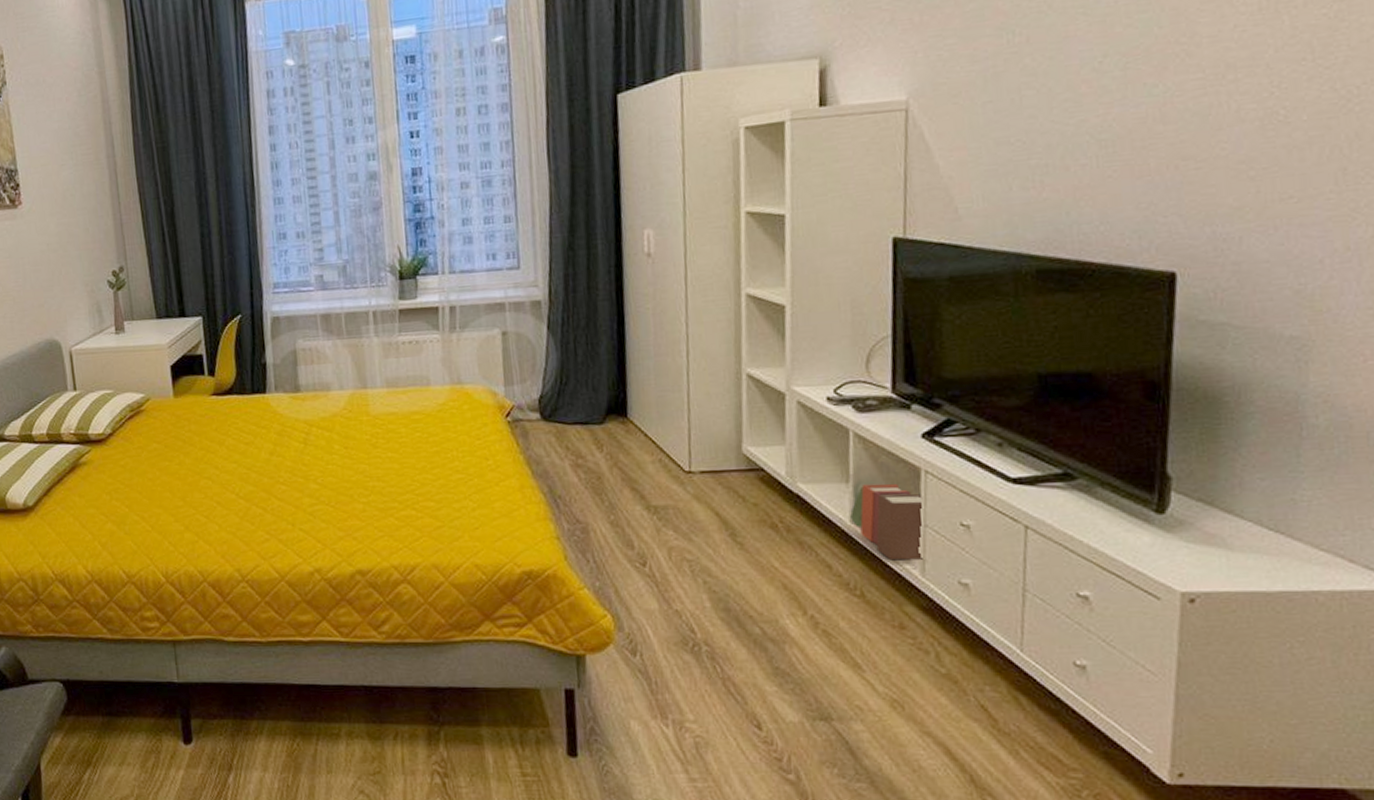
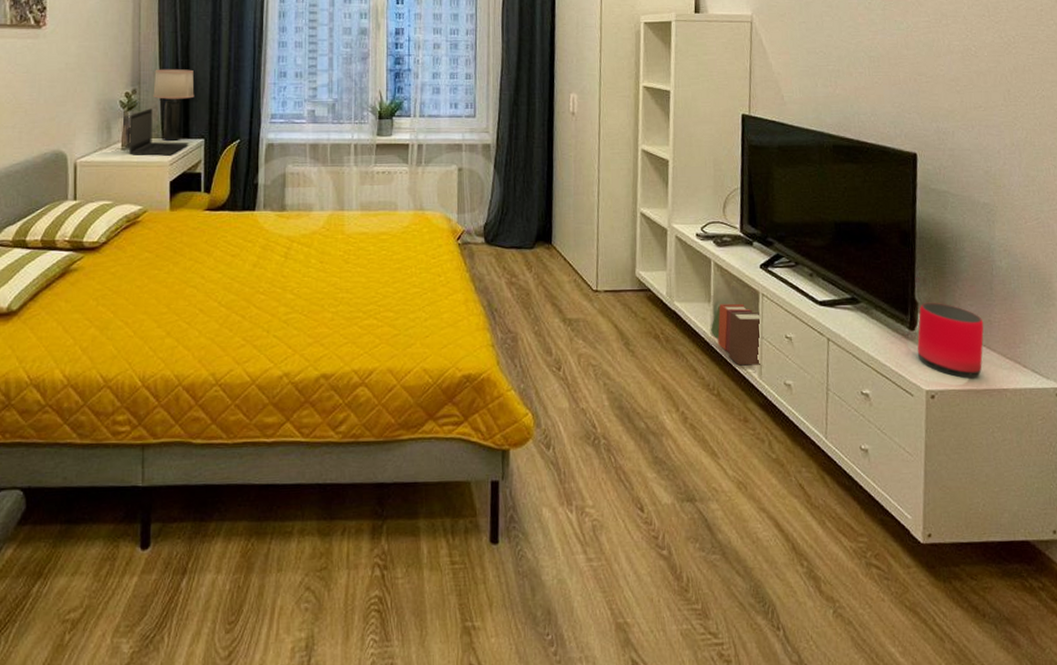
laptop: none [120,286,186,340] -> present [129,108,189,156]
table lamp: none [140,239,186,321] -> present [153,68,195,141]
speaker: none [1168,476,1283,577] -> present [917,302,984,379]

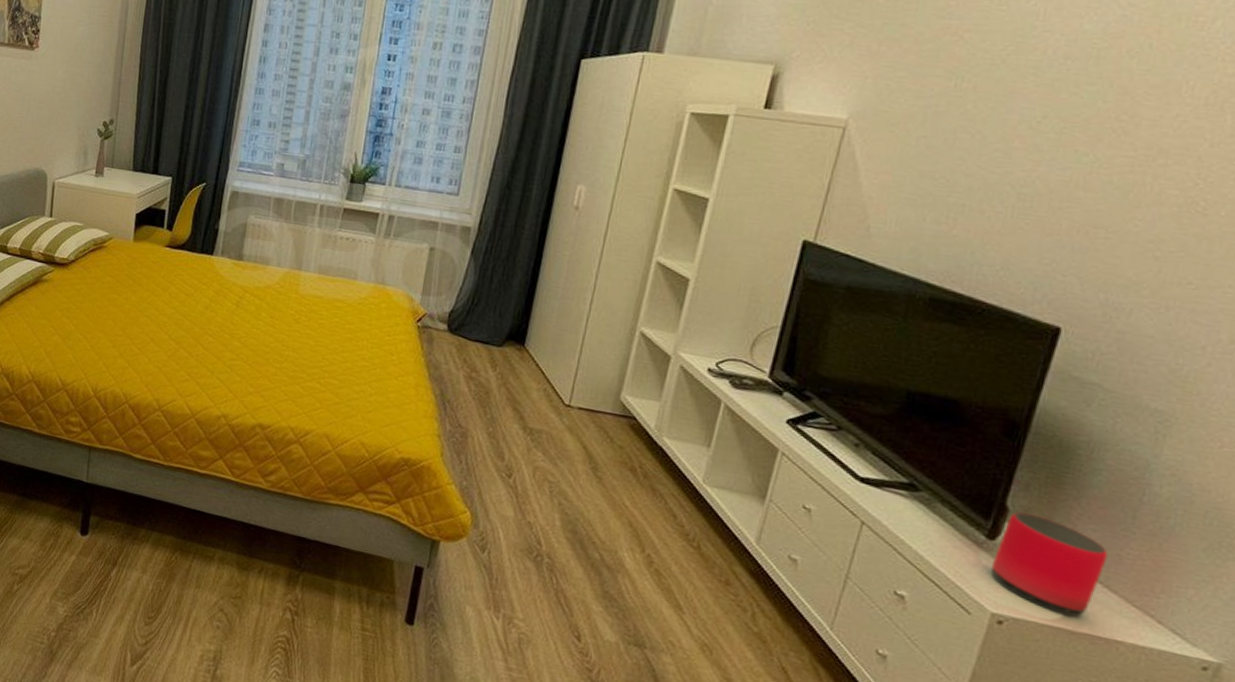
laptop: present [129,108,189,156] -> none [102,140,157,189]
table lamp: present [153,68,195,141] -> none [128,102,169,175]
books: present [711,303,760,366] -> none [704,452,774,529]

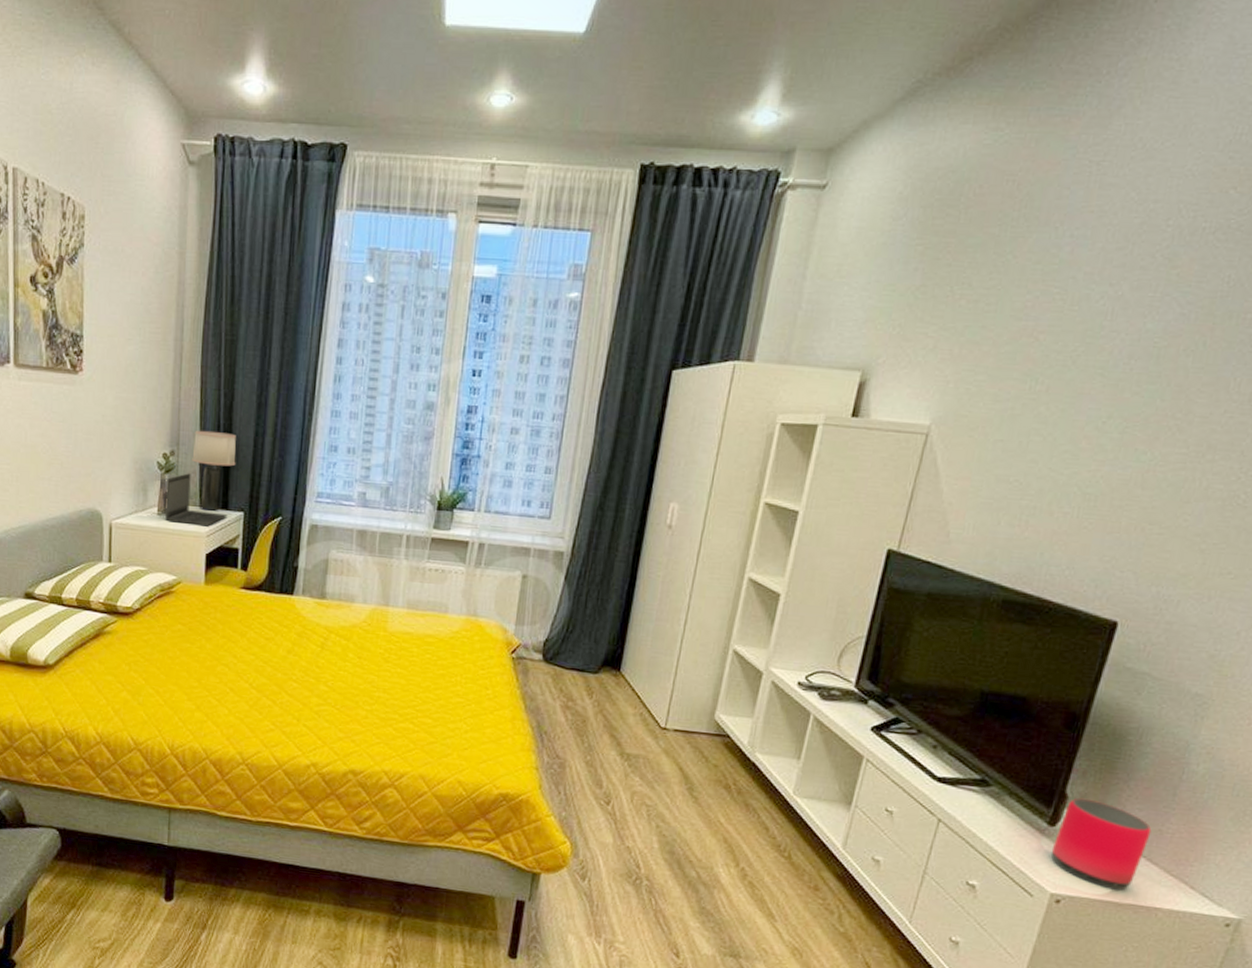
laptop: none [102,140,157,189] -> present [165,473,228,527]
table lamp: none [128,102,169,175] -> present [192,430,236,511]

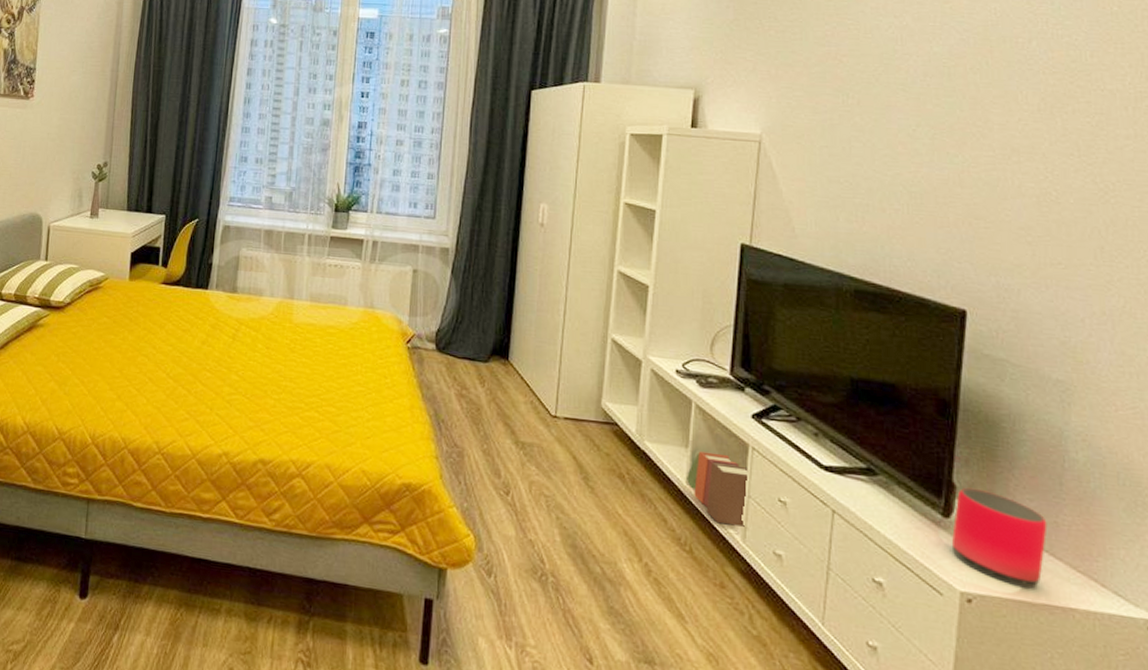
laptop: present [165,473,228,527] -> none [97,181,151,228]
table lamp: present [192,430,236,511] -> none [122,144,160,214]
books: none [794,763,859,835] -> present [687,451,749,527]

